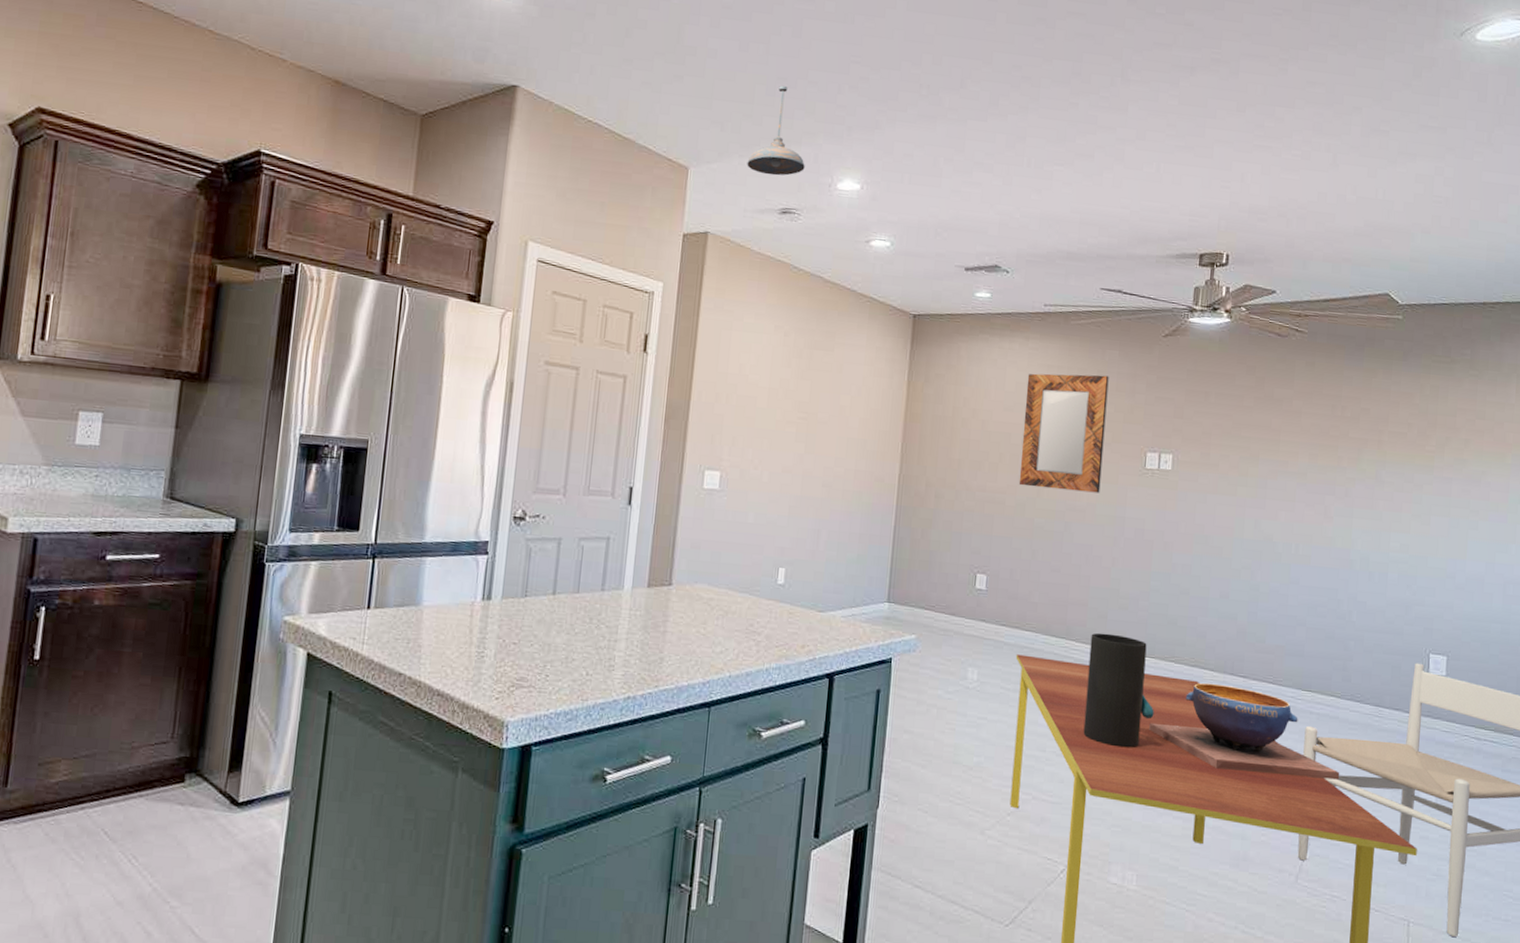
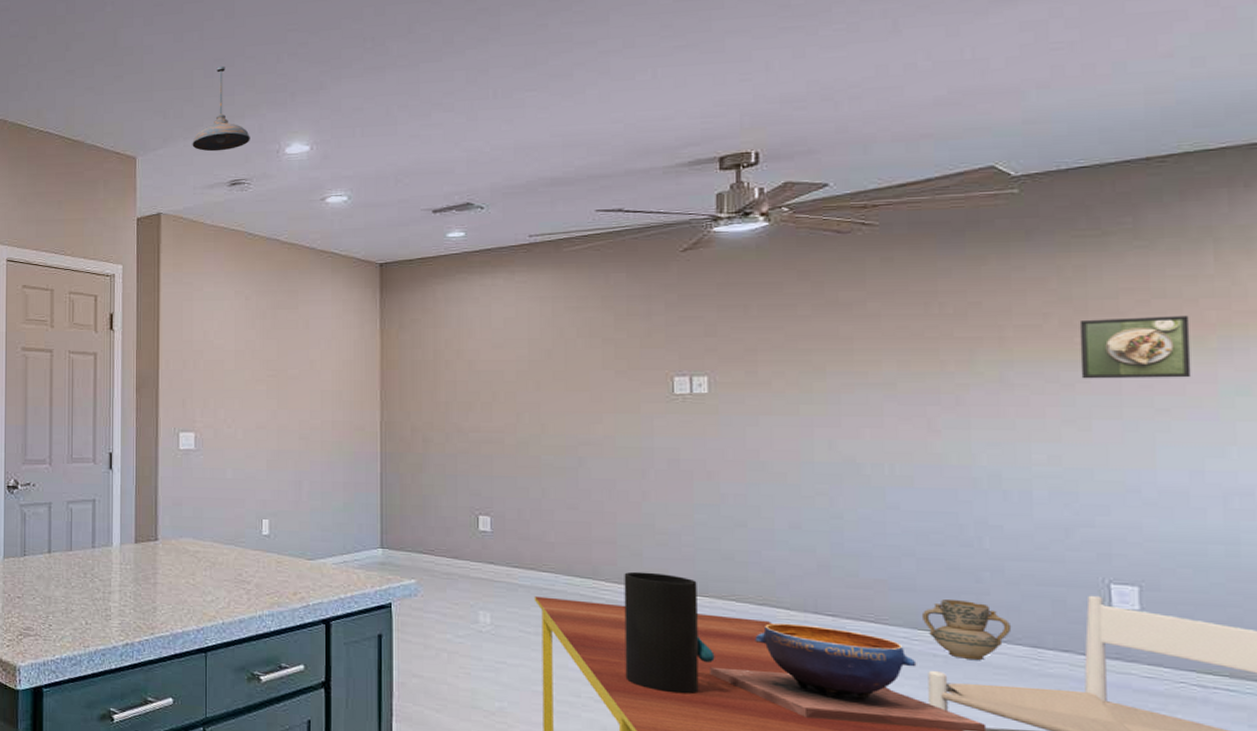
home mirror: present [1018,373,1109,493] -> none [517,300,619,425]
ceramic jug: none [1305,663,1364,717] -> present [921,598,1012,660]
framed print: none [1427,432,1497,487] -> present [1079,315,1192,379]

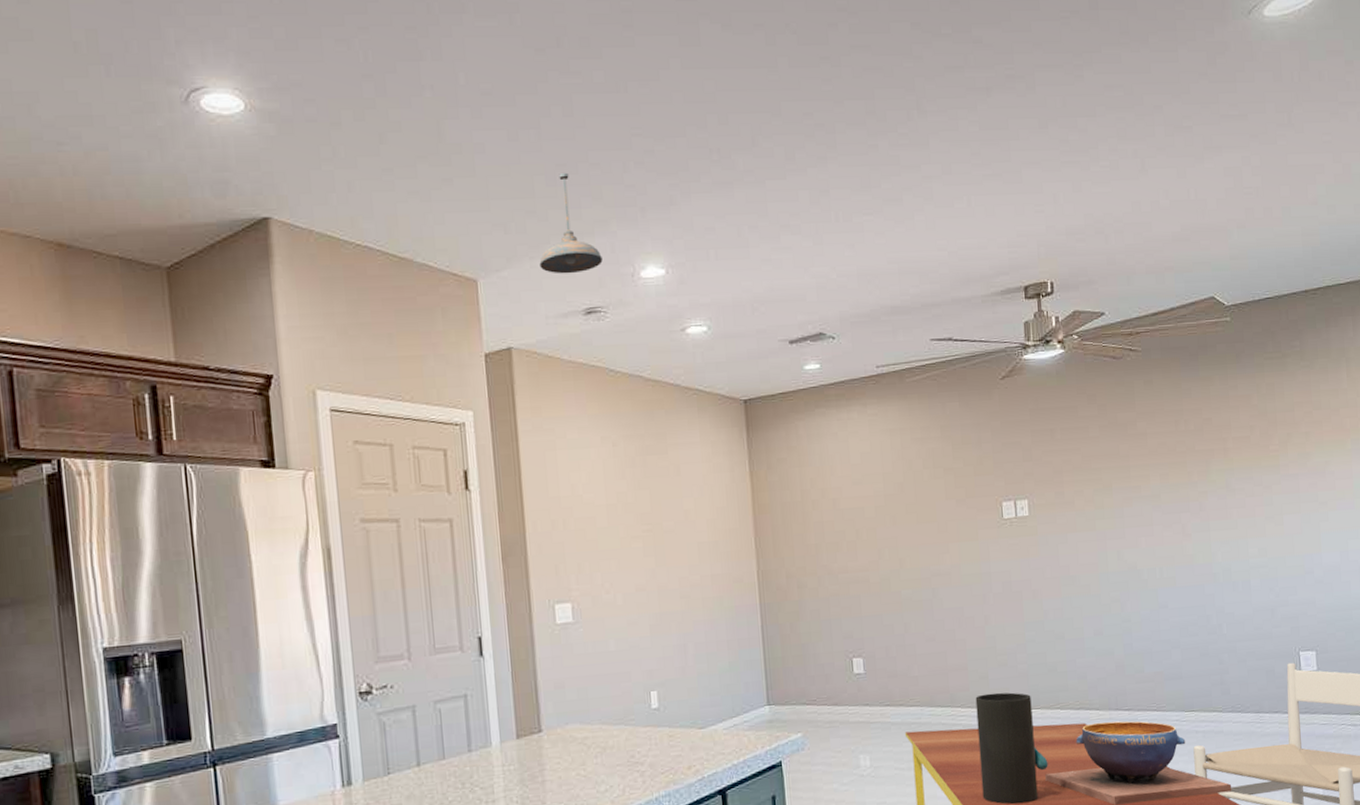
ceramic jug: present [921,598,1012,660] -> none [1186,680,1243,732]
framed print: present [1079,315,1192,379] -> none [1272,423,1338,481]

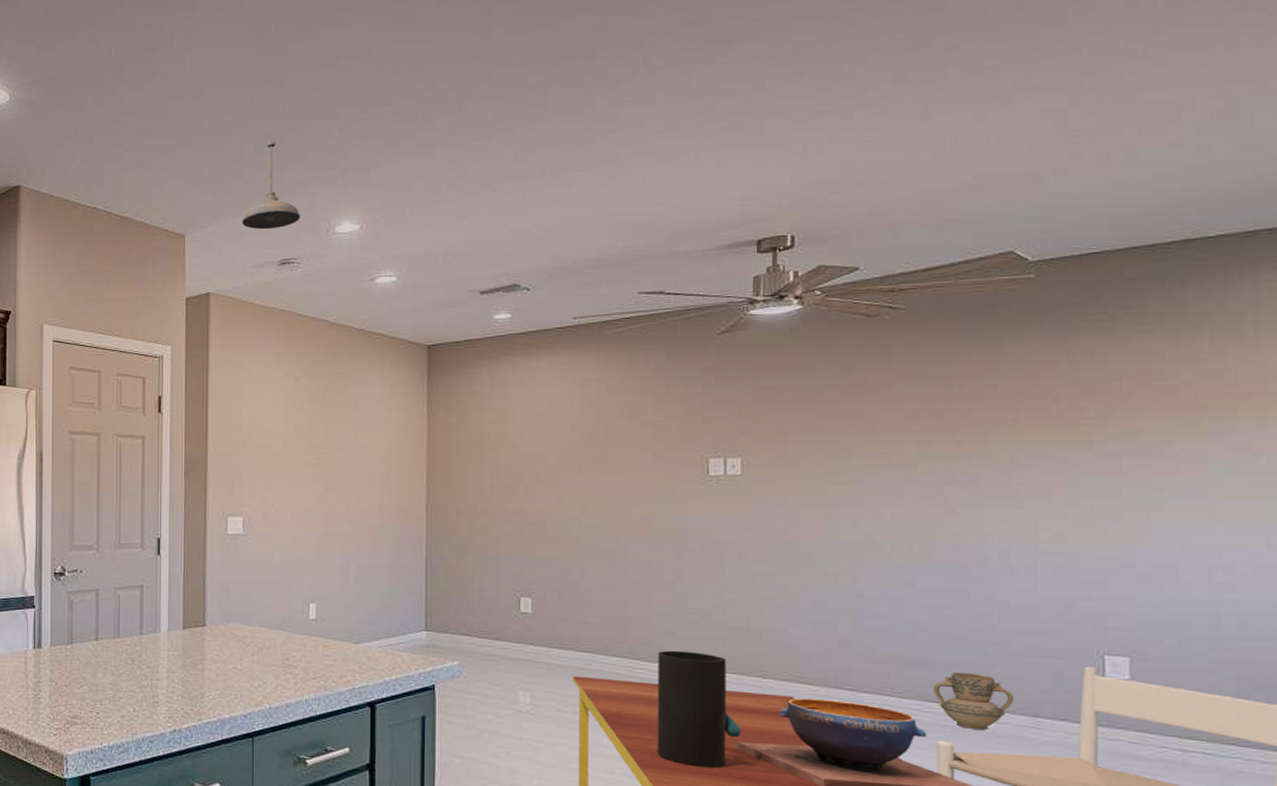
ceramic jug: none [1186,680,1243,732] -> present [932,671,1015,729]

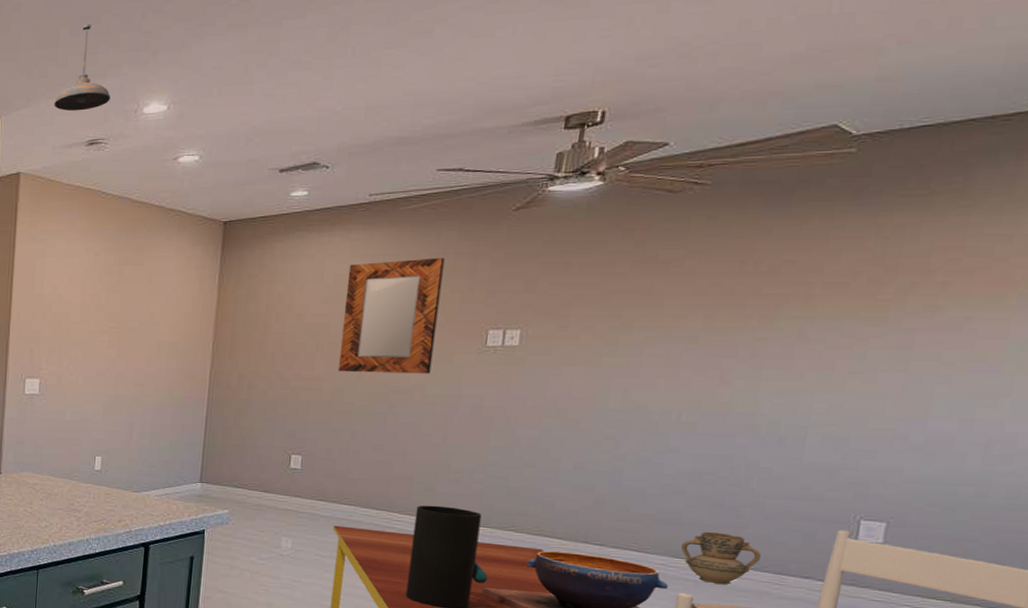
home mirror: none [560,383,656,506] -> present [337,257,445,374]

